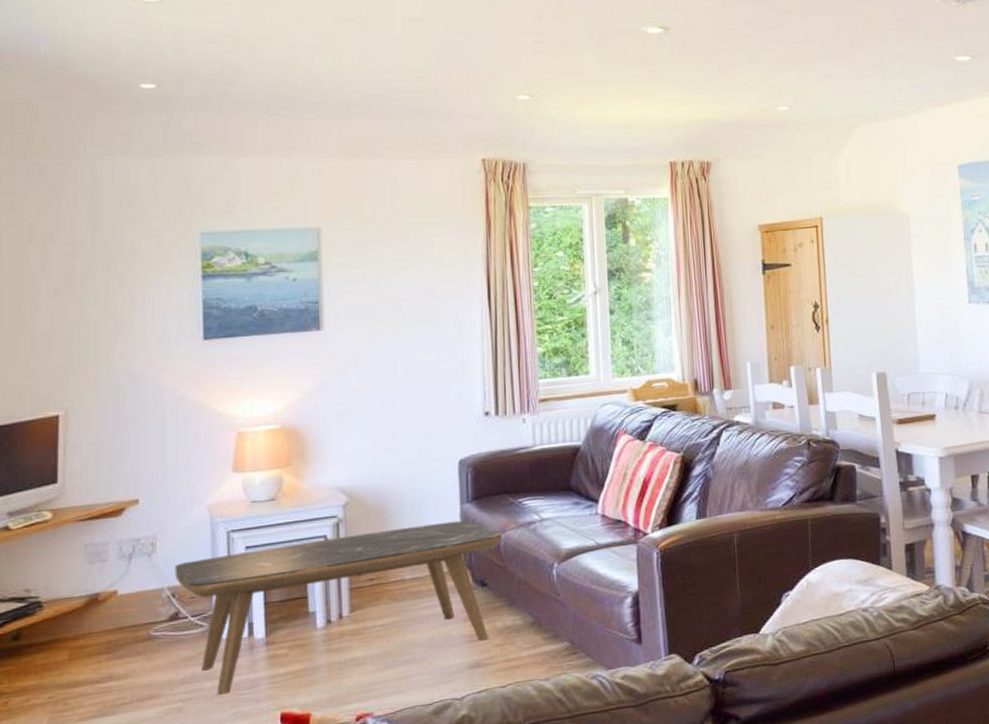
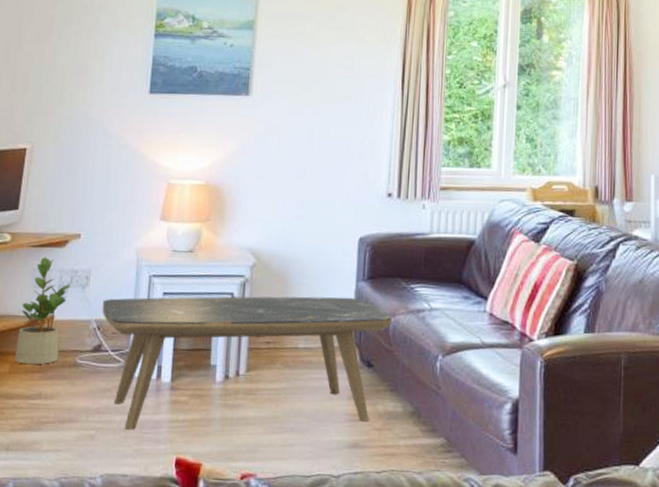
potted plant: none [74,529,134,647] -> present [15,257,71,365]

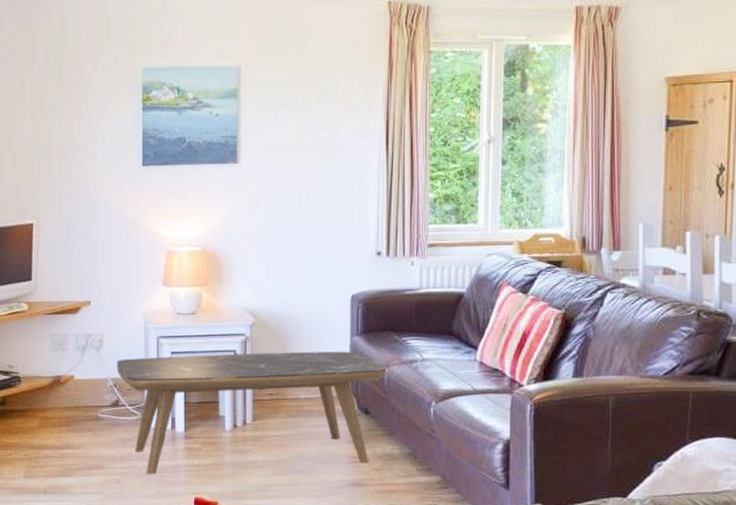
potted plant: present [15,257,71,365] -> none [43,323,86,419]

